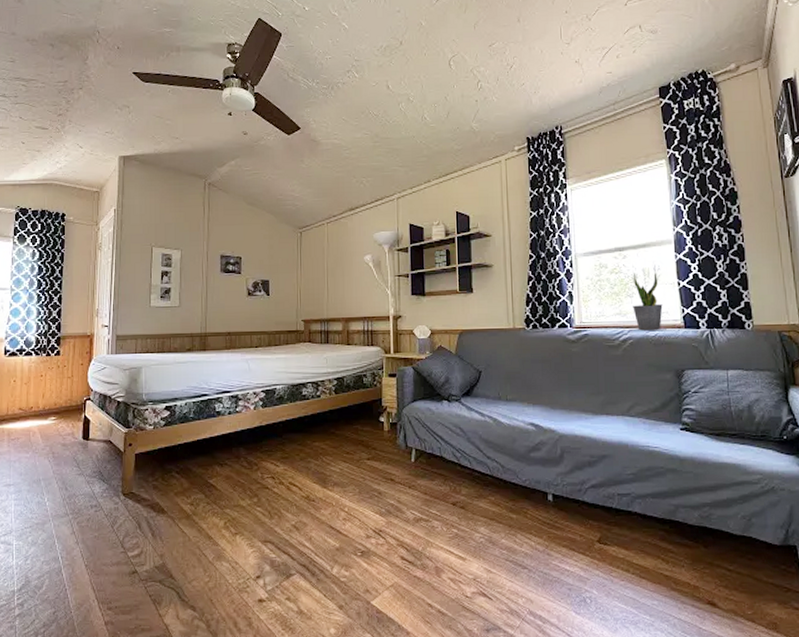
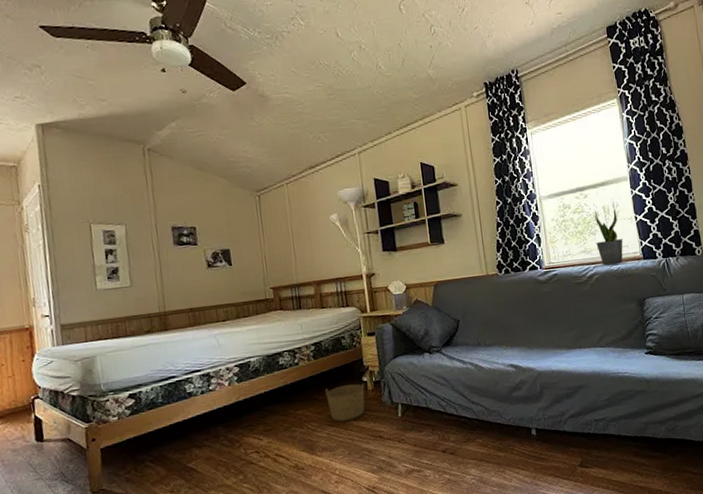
basket: none [343,423,381,458] -> present [325,383,365,422]

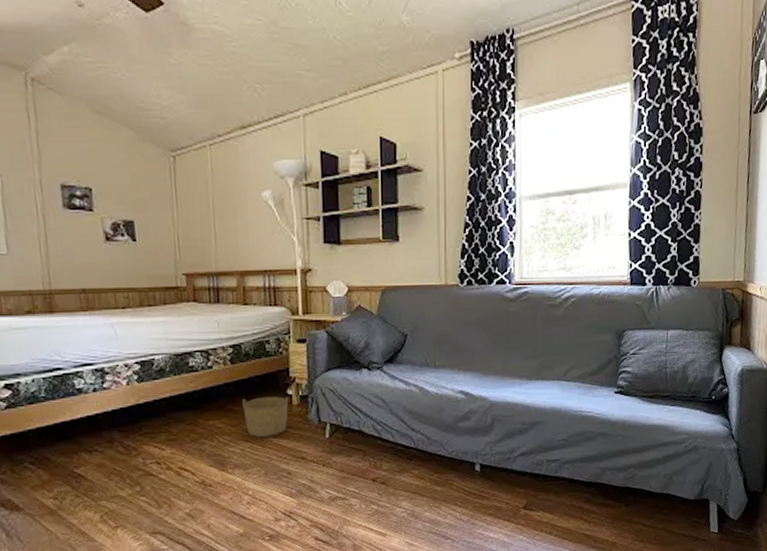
potted plant: present [595,209,623,266] -> none [578,221,610,288]

